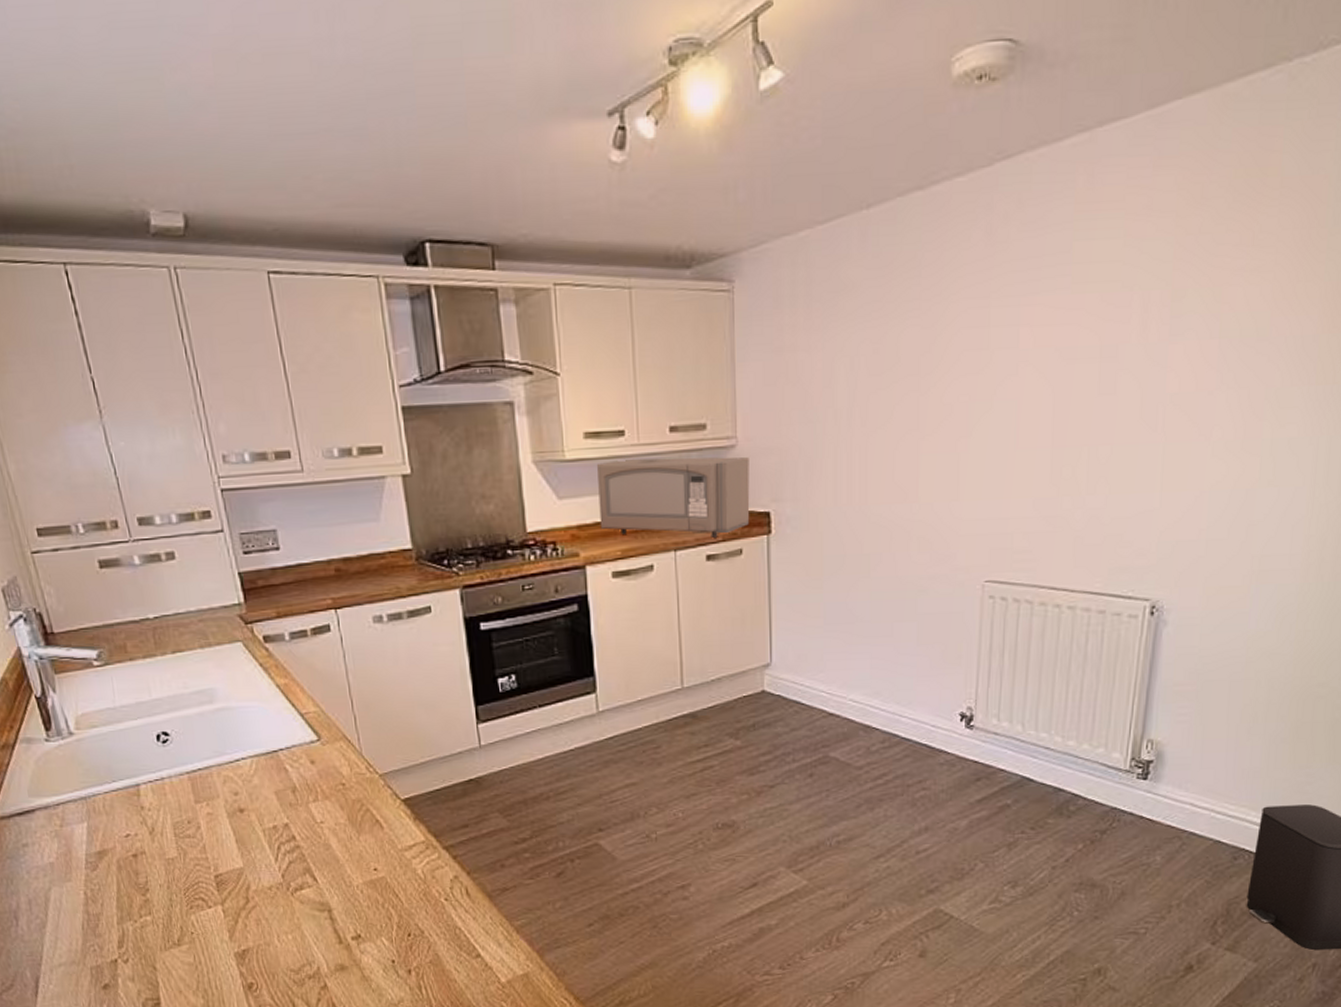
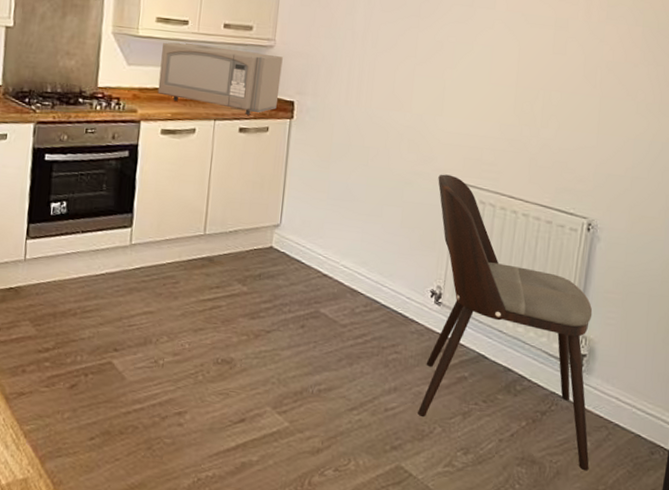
dining chair: none [955,572,1160,886] -> present [418,174,593,470]

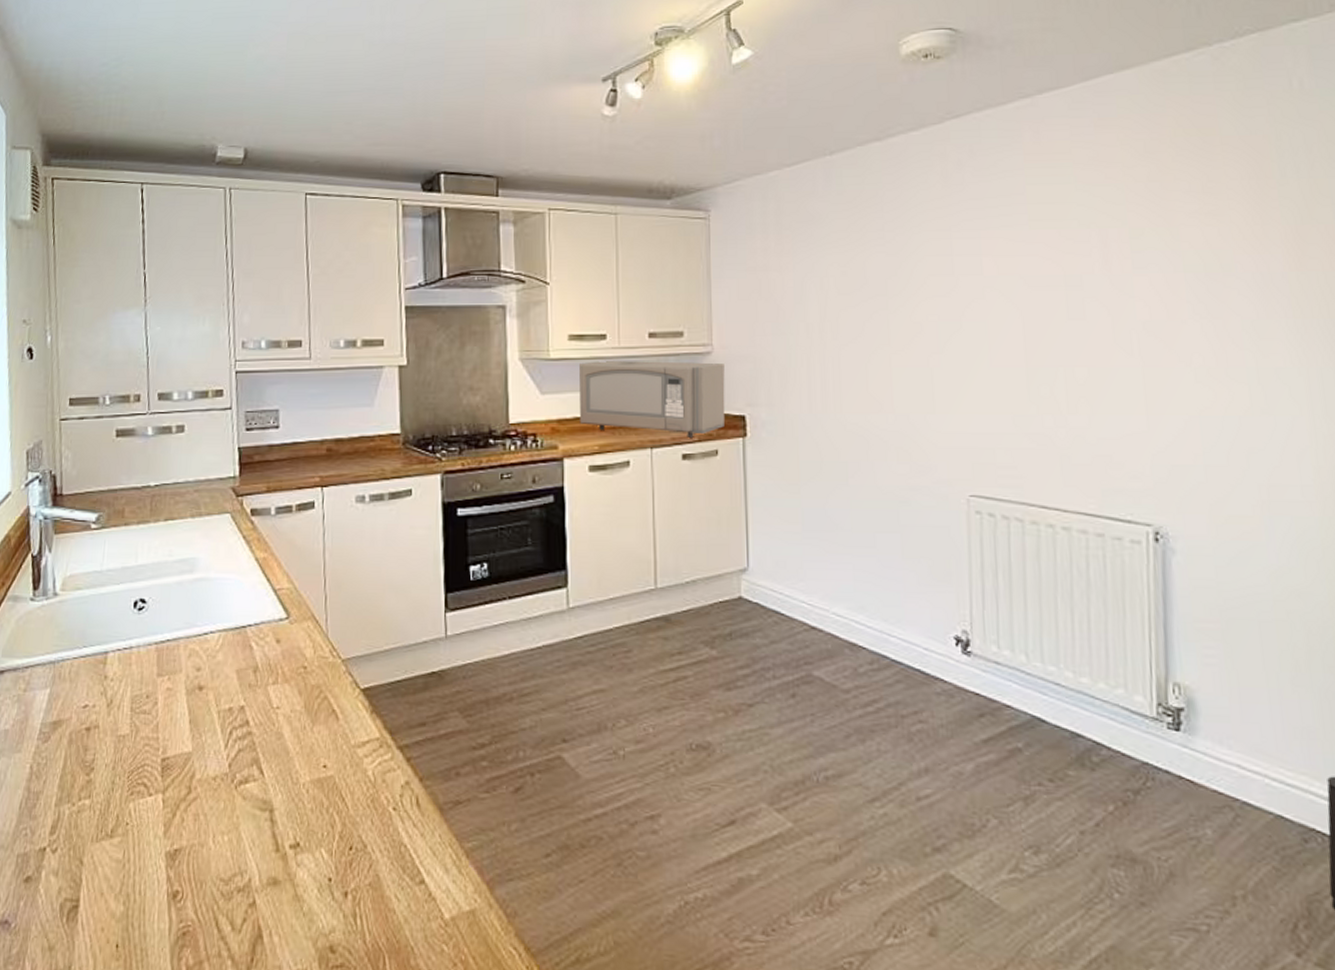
dining chair: present [418,174,593,470] -> none [942,486,1216,869]

